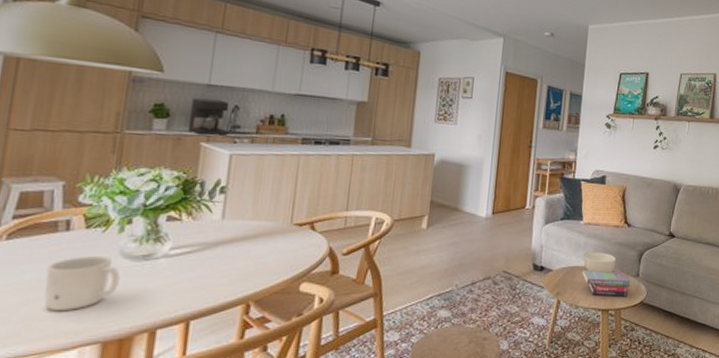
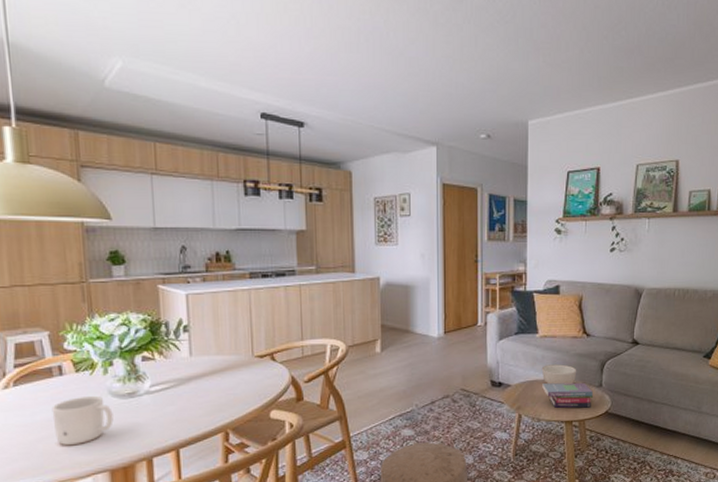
coffee maker: present [188,97,230,136] -> none [143,242,180,278]

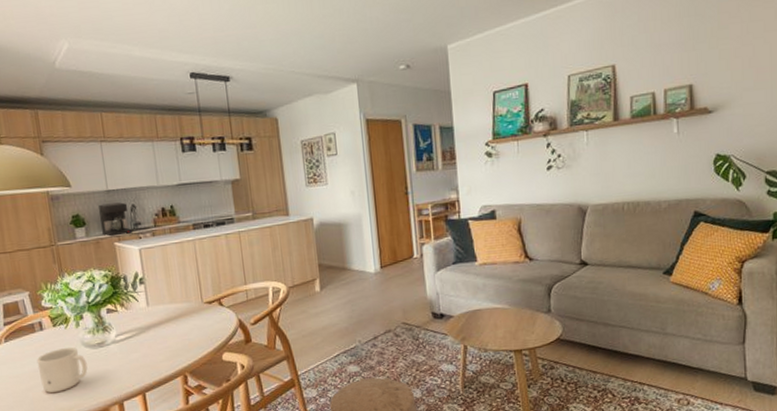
coffee maker: none [143,242,180,278] -> present [98,202,133,237]
bowl: present [541,364,577,385] -> none [483,291,522,313]
books: present [542,382,594,408] -> none [486,309,543,337]

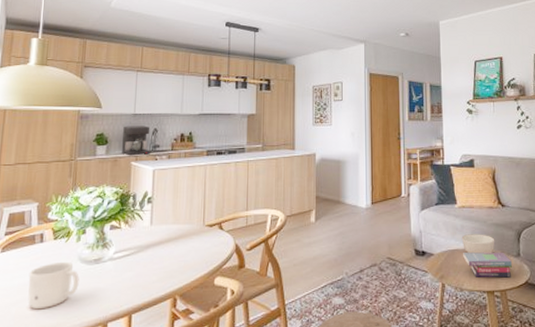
bowl: none [483,291,522,313] -> present [461,234,495,254]
books: none [486,309,543,337] -> present [463,252,513,278]

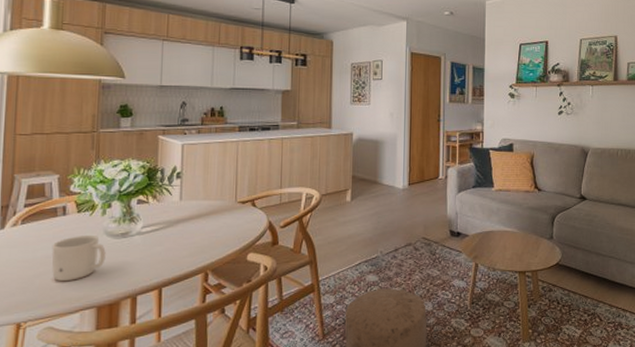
coffee maker: present [122,125,150,156] -> none [148,98,179,130]
bowl: present [461,234,495,254] -> none [496,217,530,236]
books: present [463,252,513,278] -> none [497,234,545,259]

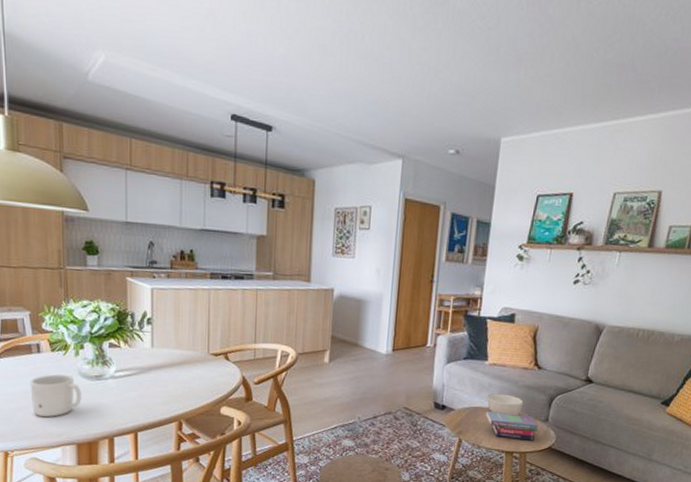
bowl: none [496,217,530,236] -> present [487,393,524,415]
books: none [497,234,545,259] -> present [486,411,538,441]

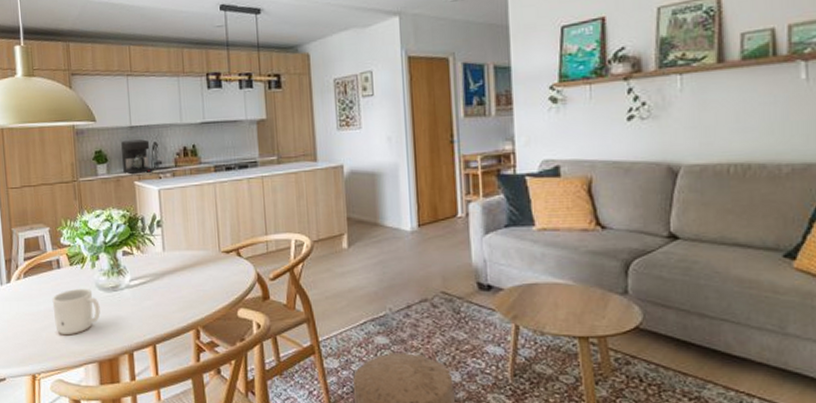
coffee maker: none [115,235,147,271] -> present [121,139,153,175]
books: present [486,411,538,441] -> none [544,287,617,321]
bowl: present [487,393,524,415] -> none [542,264,591,289]

